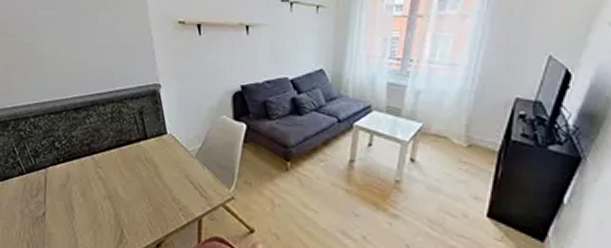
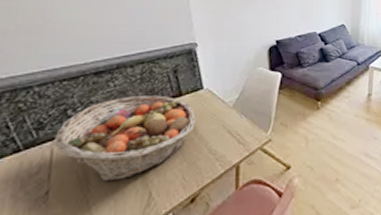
fruit basket: none [47,134,160,214] -> present [54,95,196,182]

